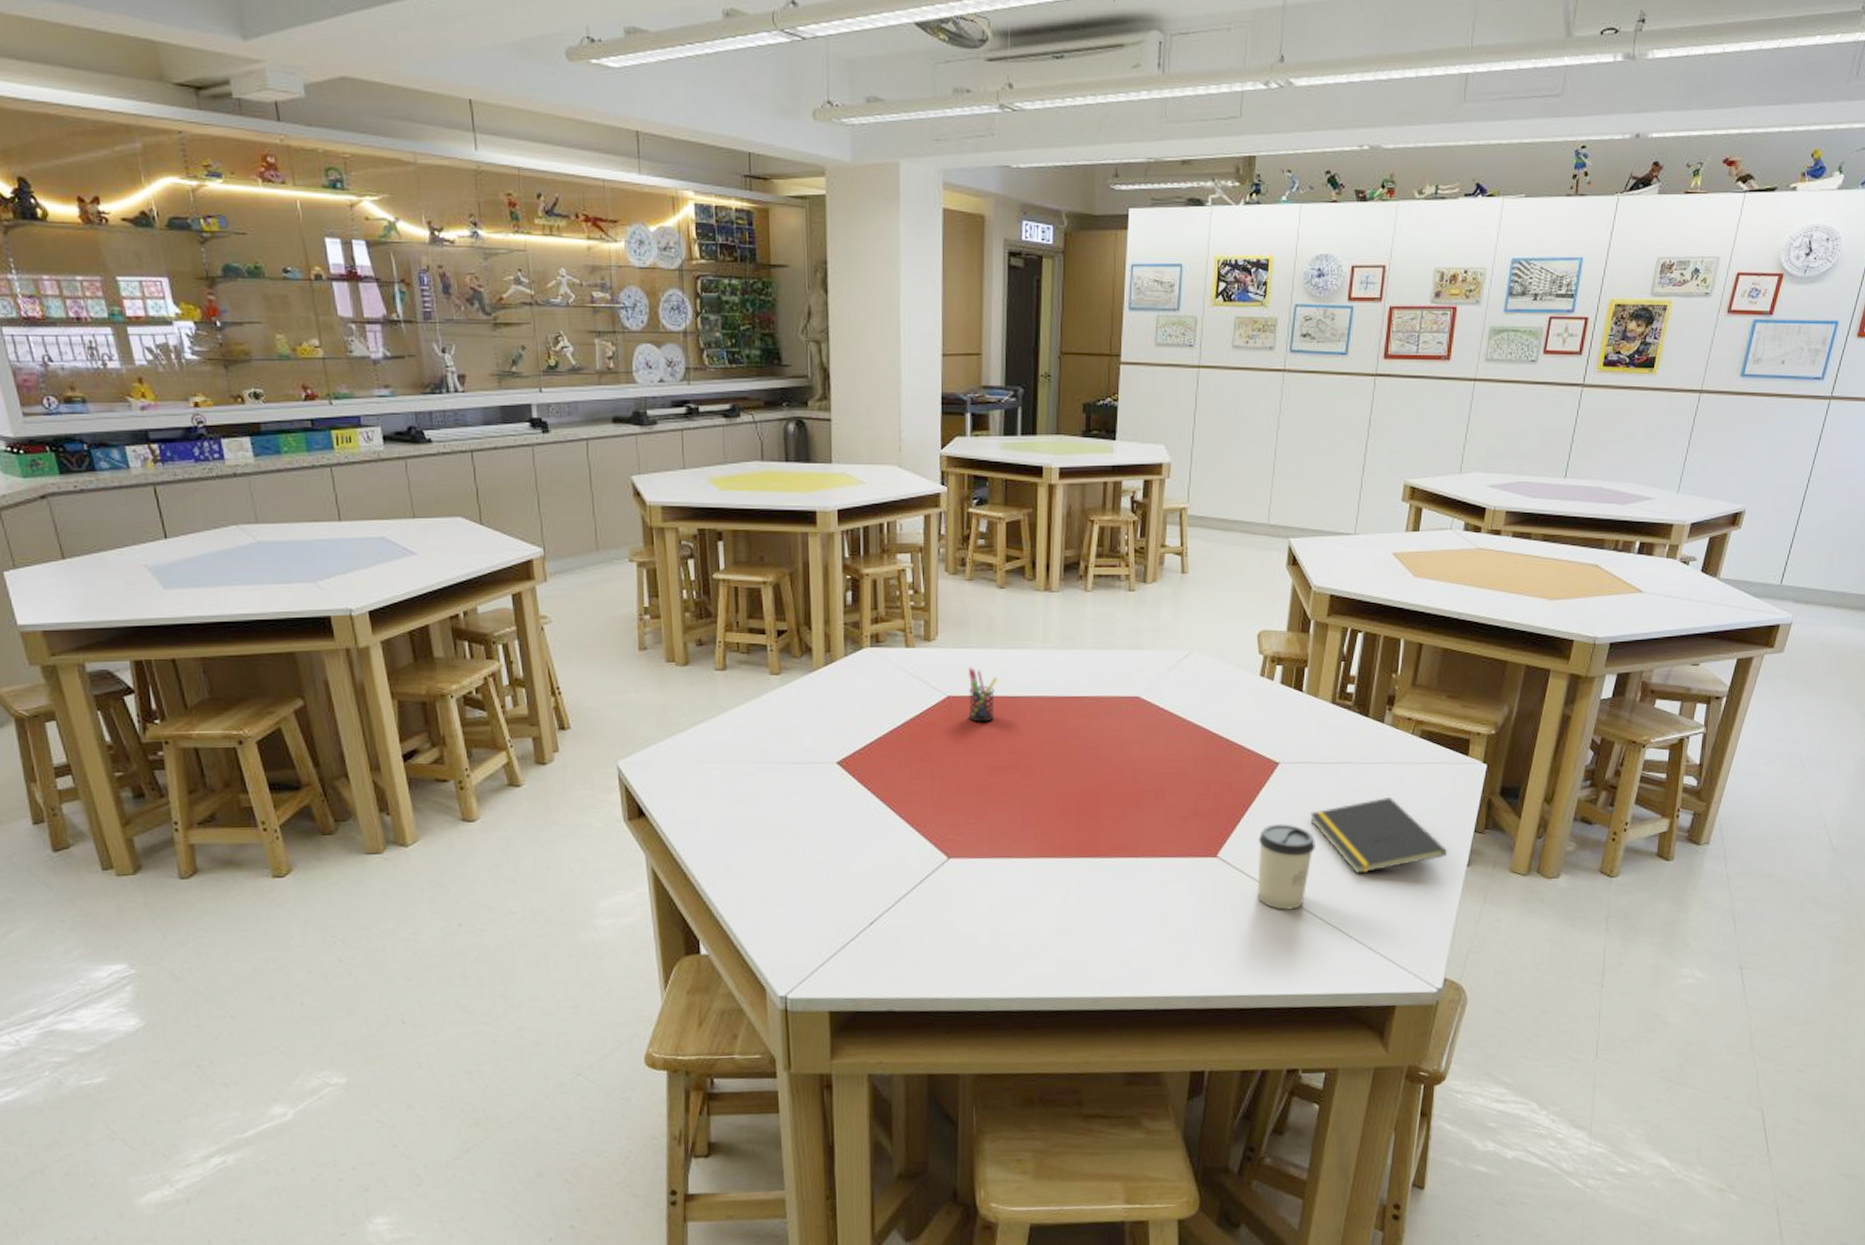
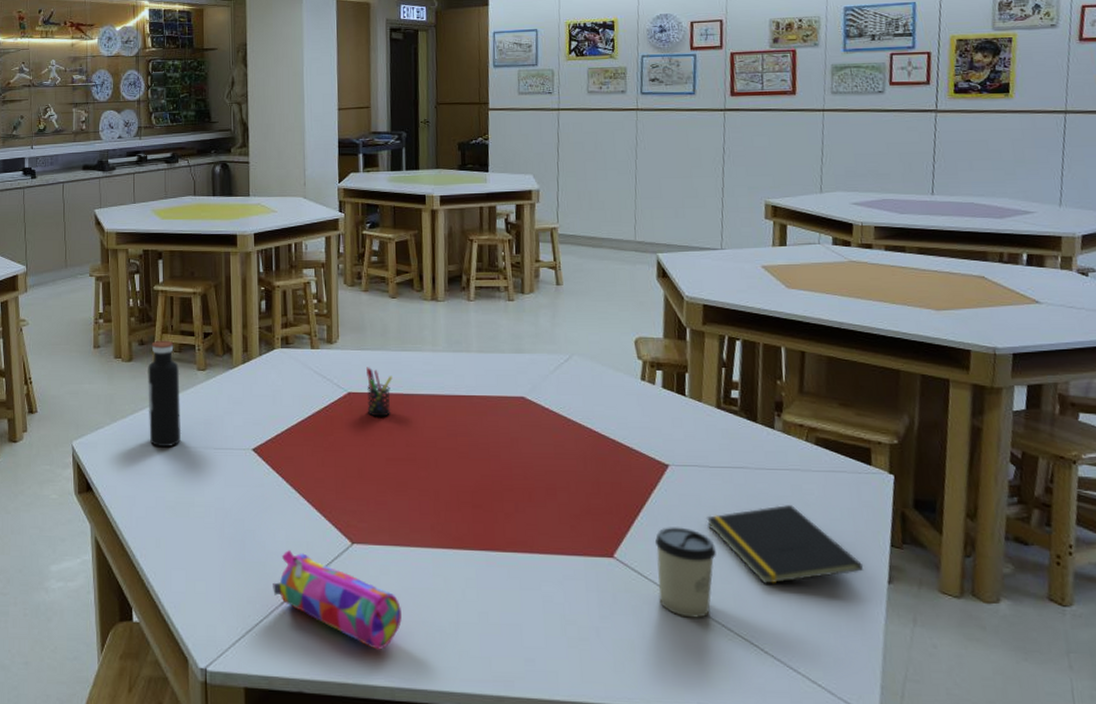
water bottle: none [708,639,753,764] -> present [148,340,182,448]
pencil case: none [860,869,999,963] -> present [273,550,402,650]

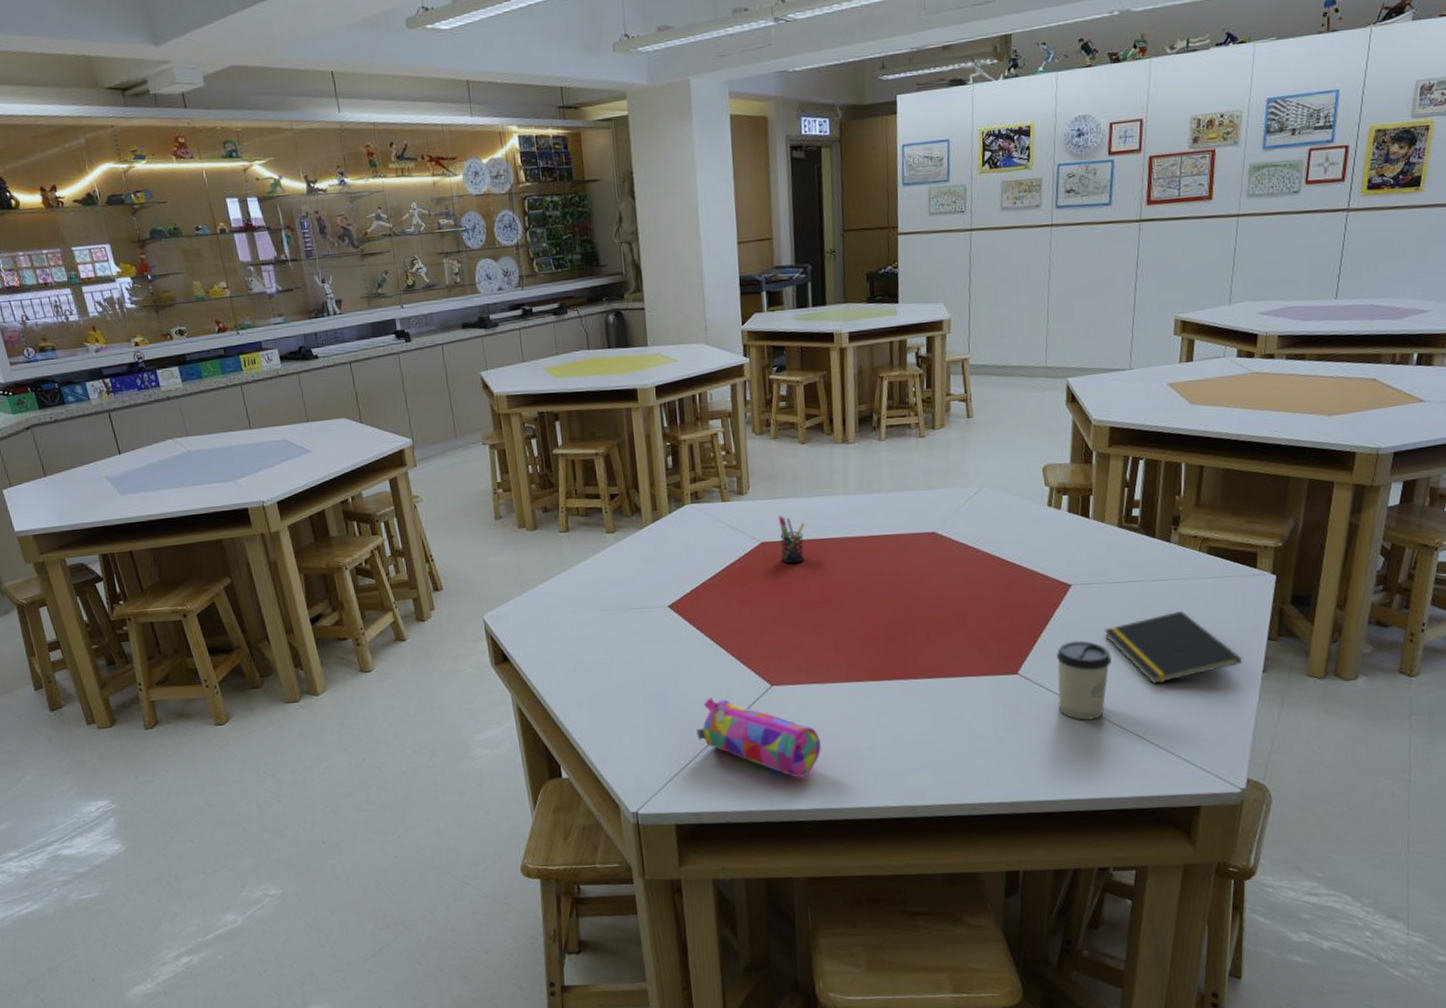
water bottle: present [148,340,182,448] -> none [554,505,595,613]

